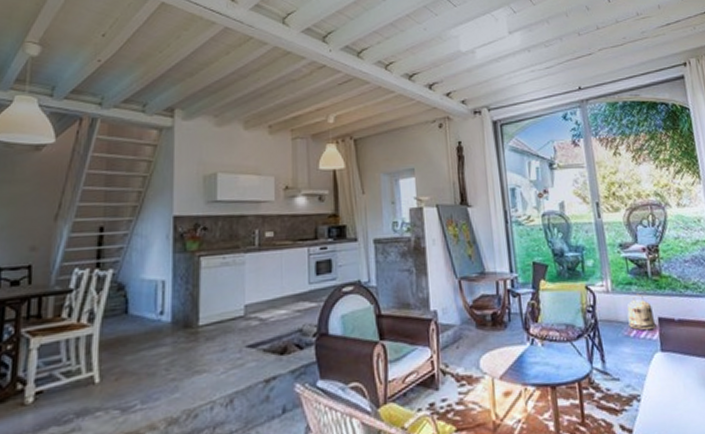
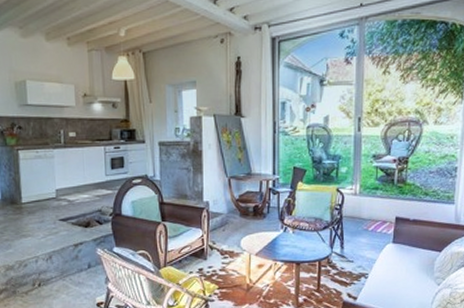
basket: present [627,293,657,331] -> none [369,197,393,227]

